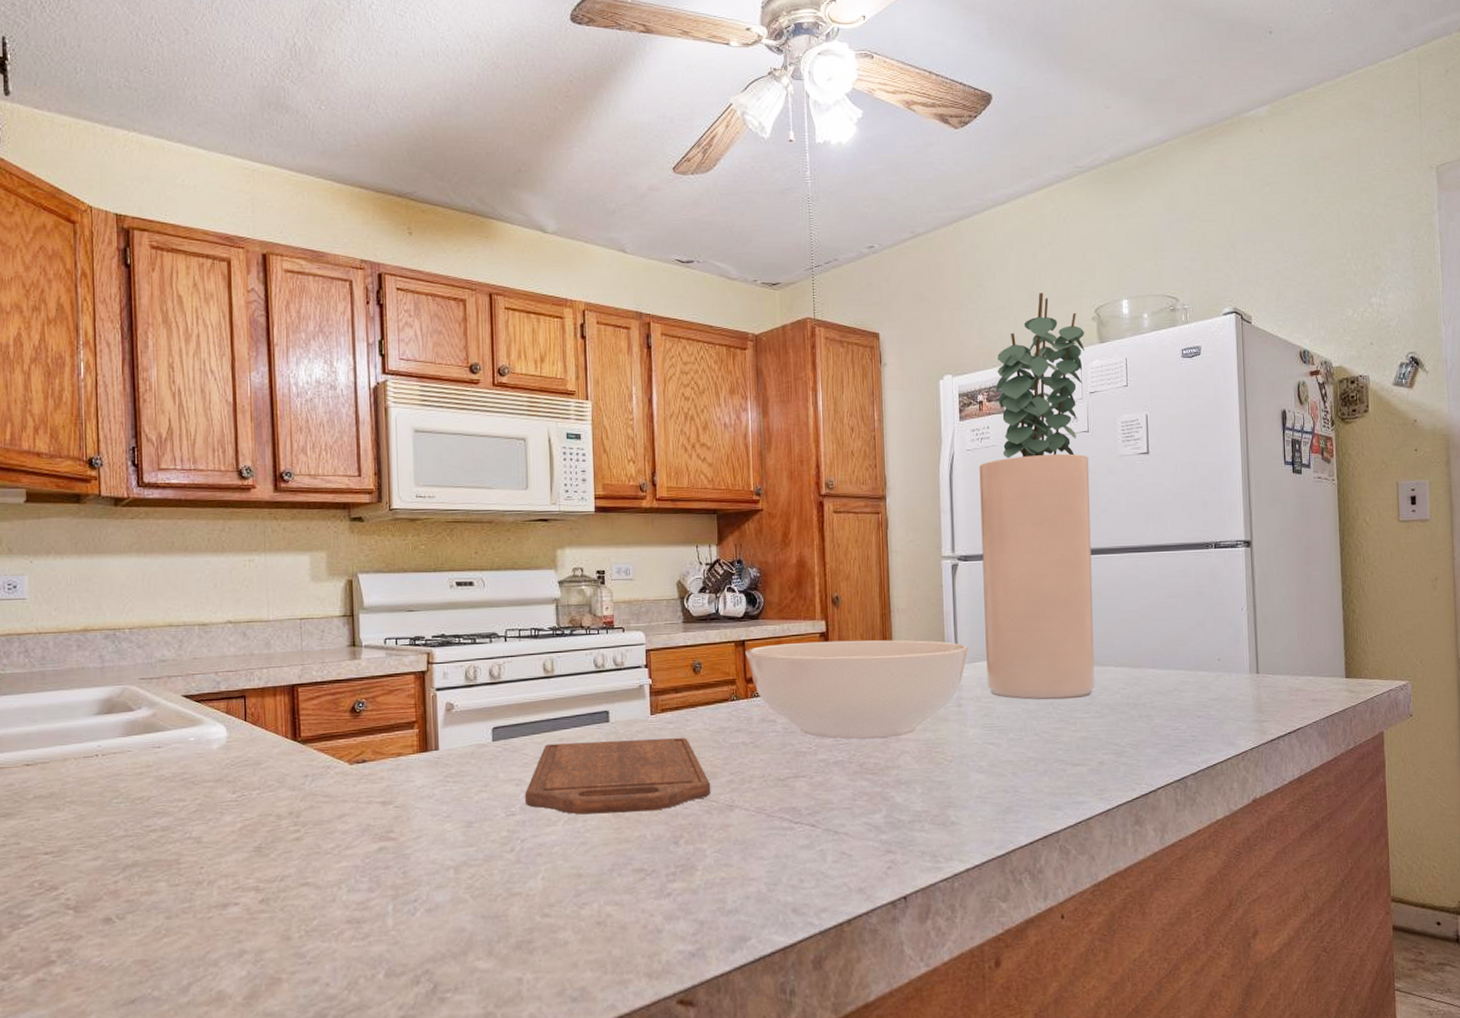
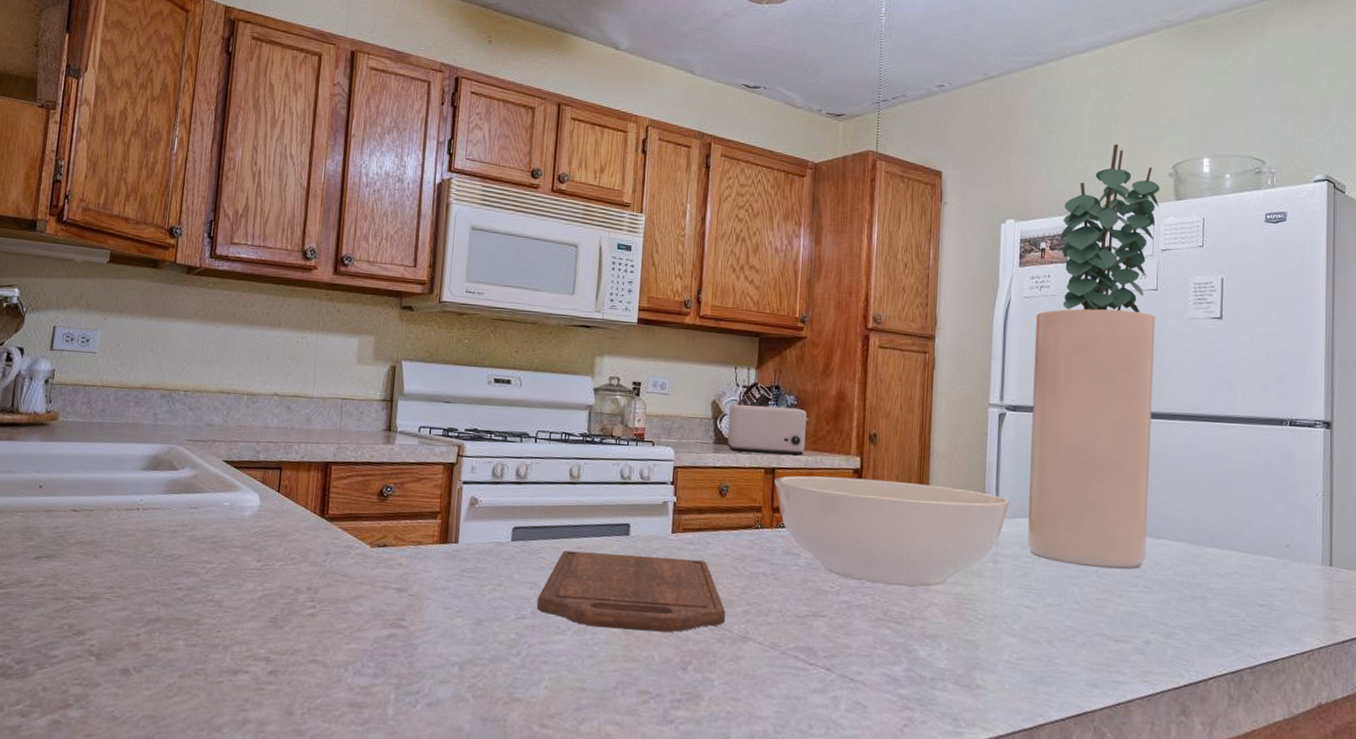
toaster: none [695,579,773,629] -> present [727,404,809,457]

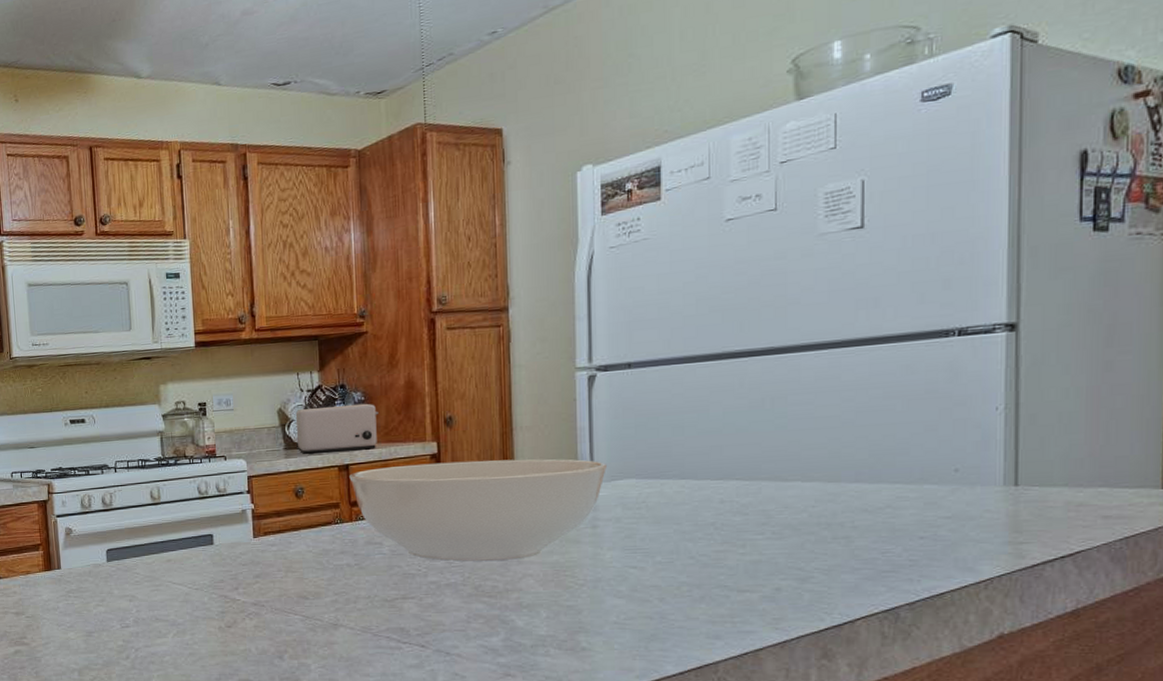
cutting board: present [536,551,726,632] -> none [137,559,315,628]
vase: present [1027,144,1161,570] -> none [625,50,776,520]

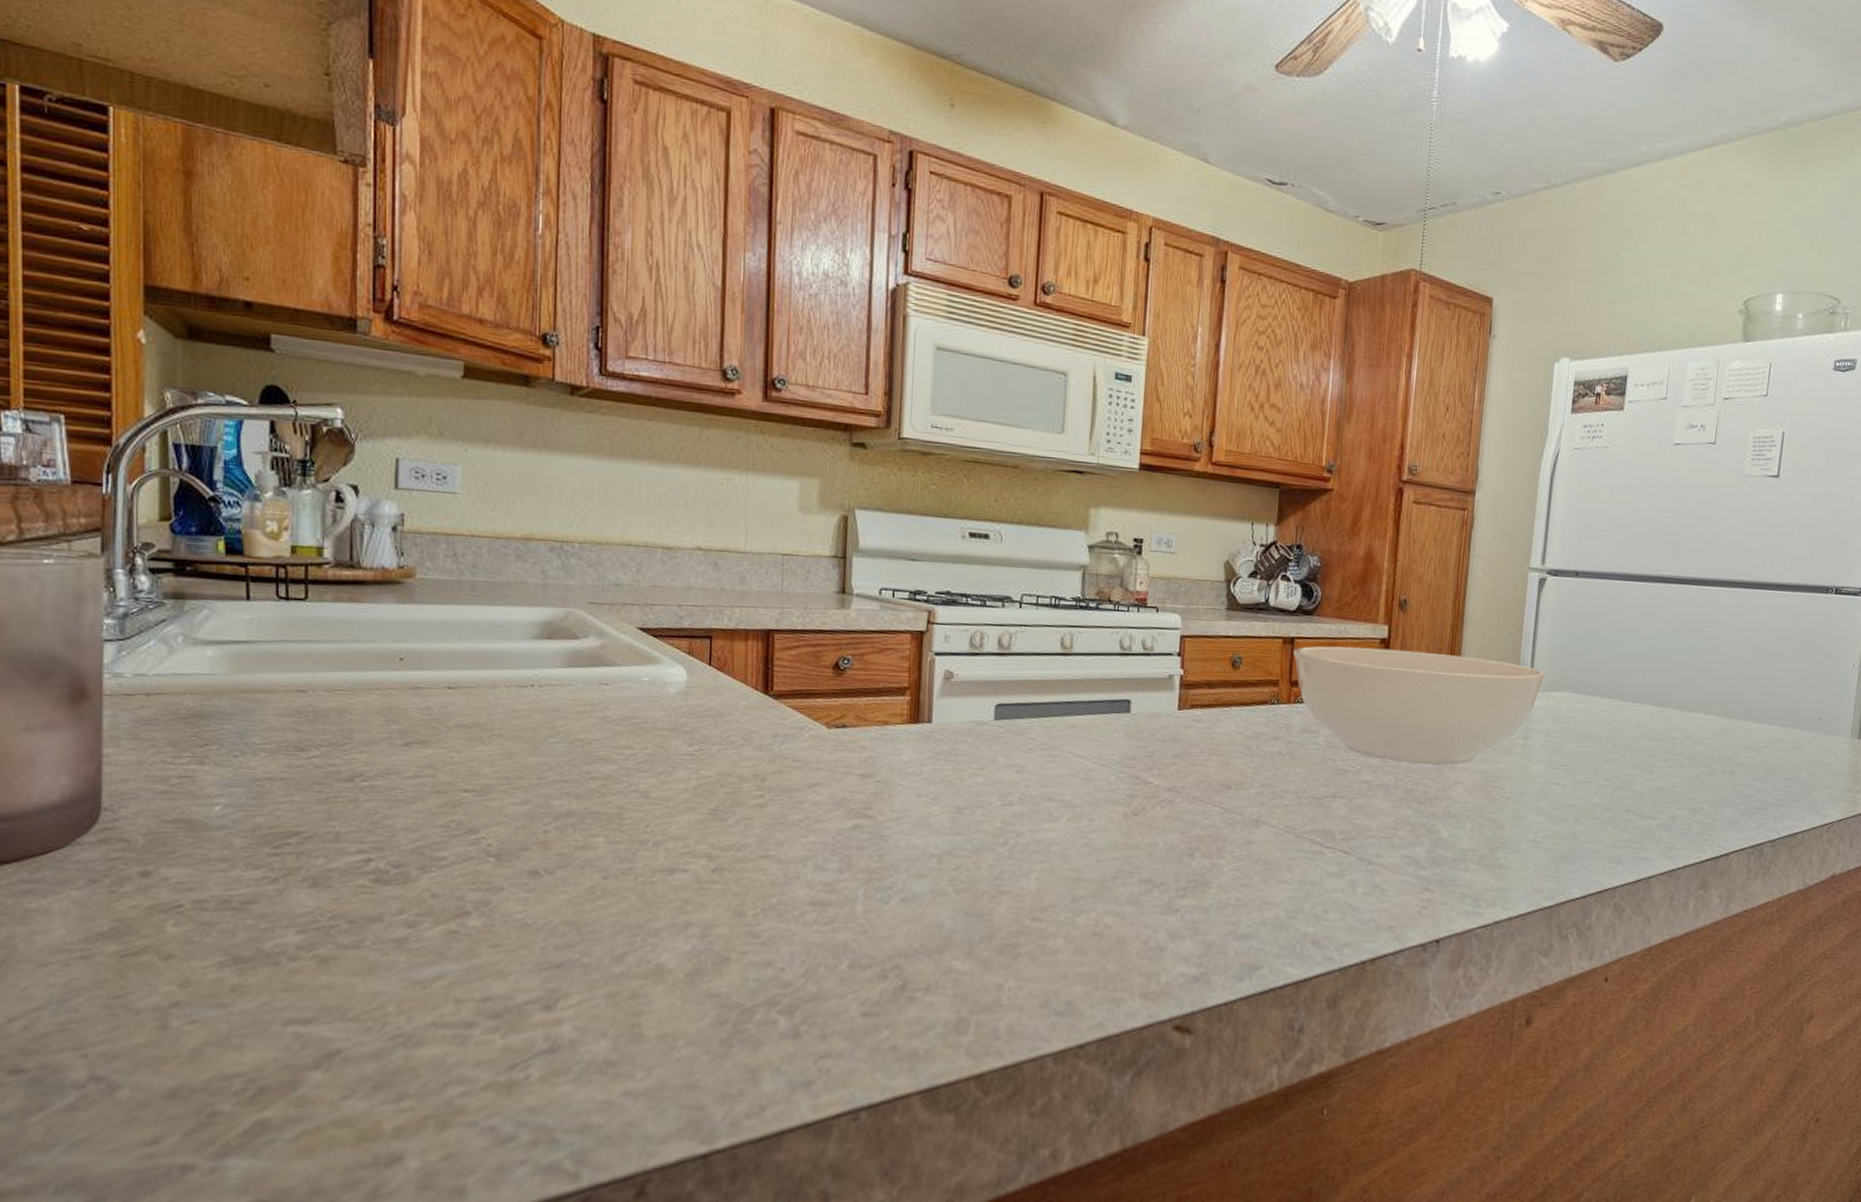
toaster: present [296,403,379,455] -> none [1242,565,1334,625]

